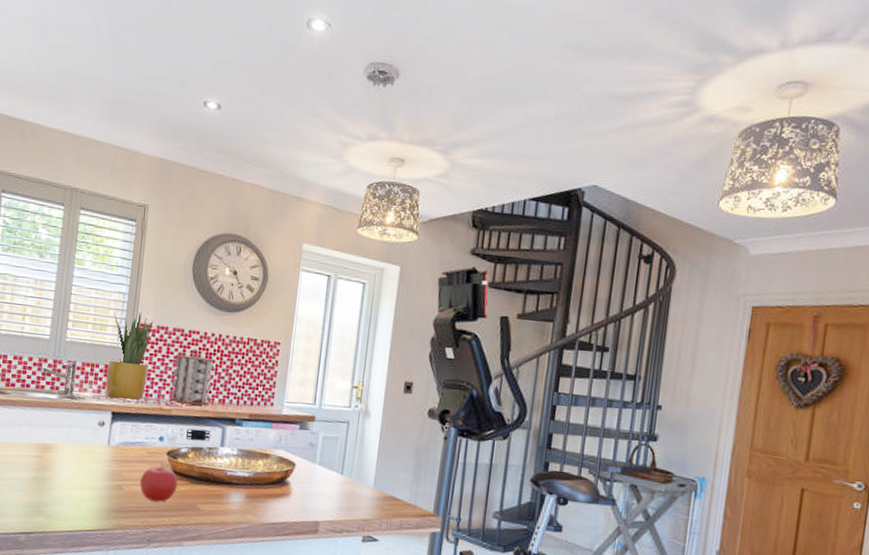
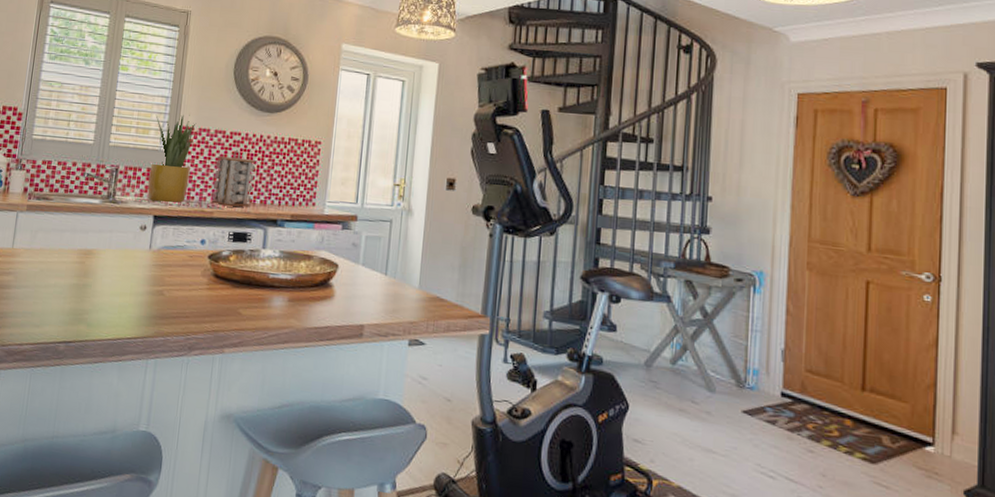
fruit: present [139,463,178,502] -> none [180,266,219,307]

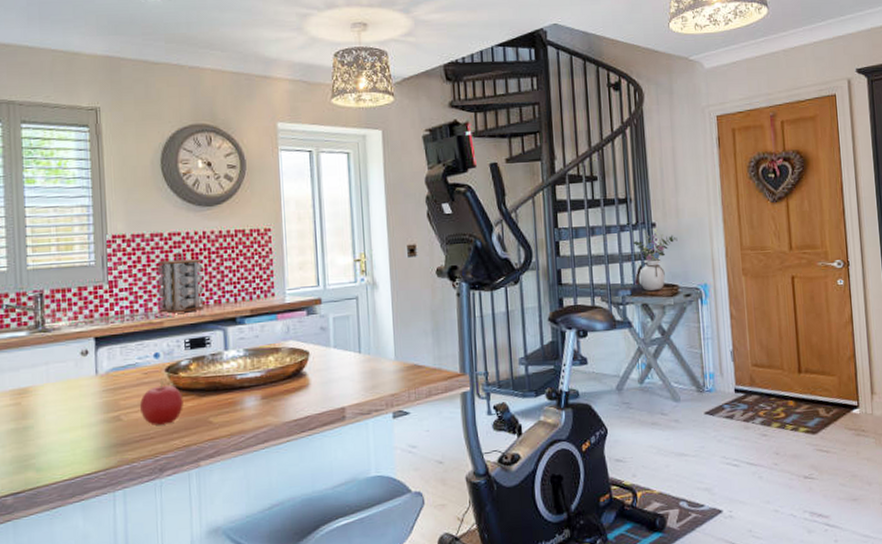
planter: present [147,114,195,203] -> none [77,222,130,322]
fruit: none [180,266,219,307] -> present [139,381,183,426]
bouquet: none [684,202,735,271] -> present [633,228,678,293]

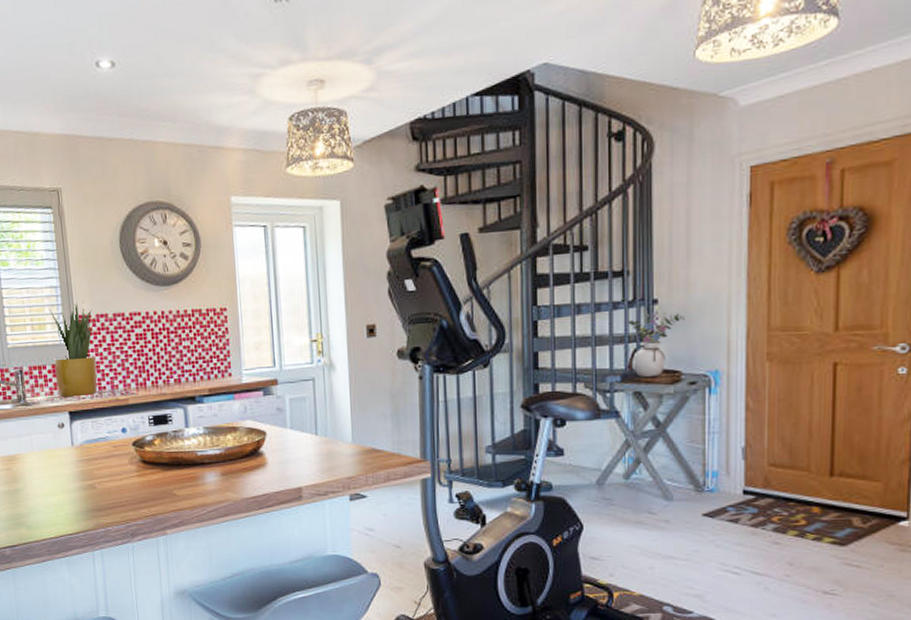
planter: none [77,222,130,322] -> present [48,302,97,398]
fruit: present [139,381,183,426] -> none [111,454,150,495]
spice rack: present [157,251,204,314] -> none [121,330,165,391]

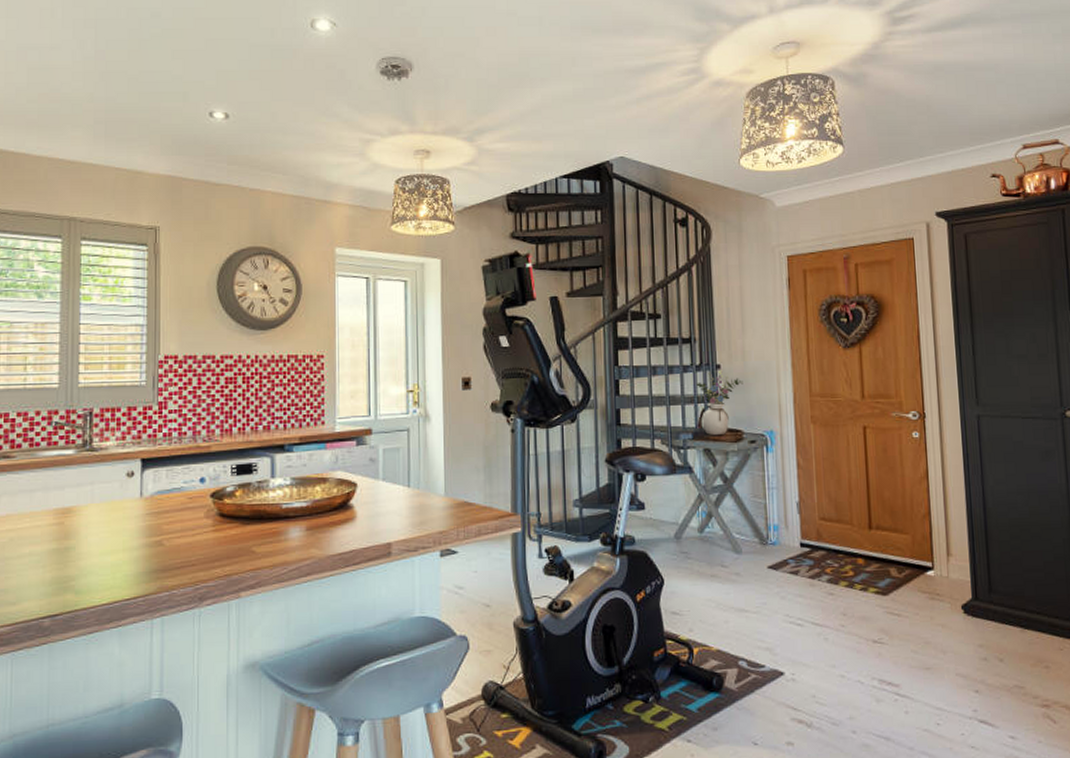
planter: present [48,302,97,398] -> none [130,342,179,443]

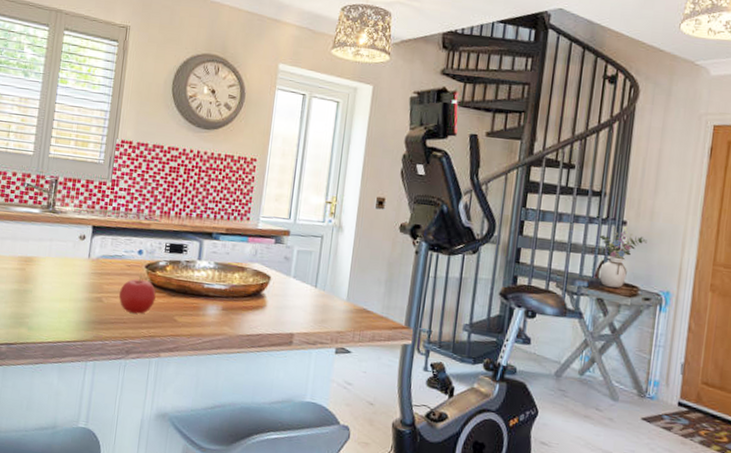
fruit: none [182,507,227,552] -> present [118,275,156,314]

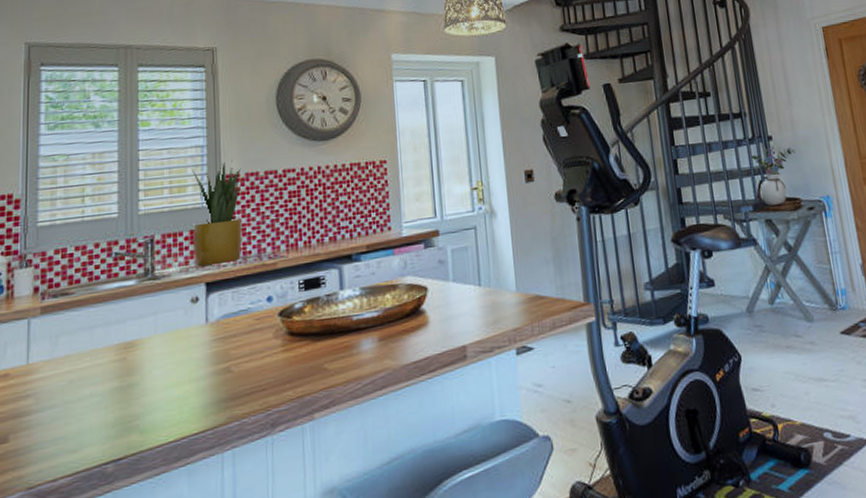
planter: none [86,128,134,215] -> present [191,161,242,267]
fruit: present [118,275,156,314] -> none [251,327,297,376]

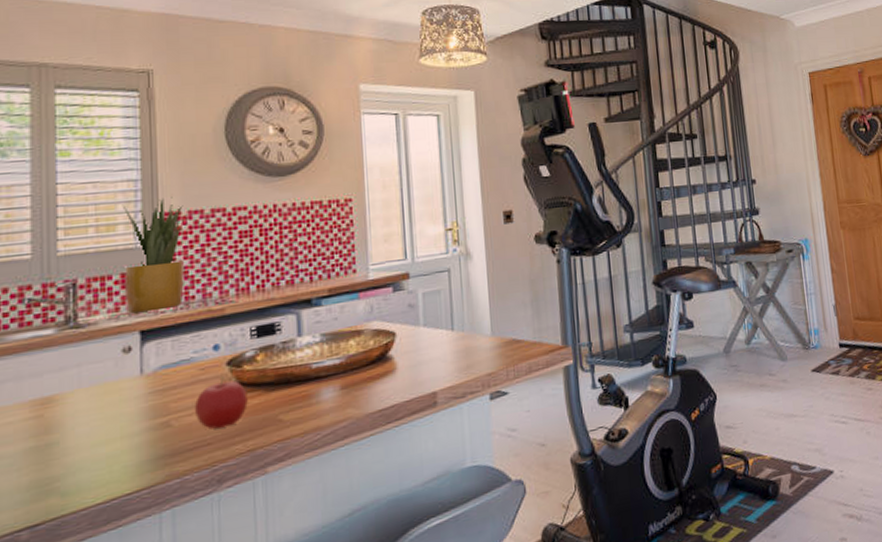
fruit: none [251,327,297,376] -> present [194,377,248,430]
bouquet: present [751,141,796,208] -> none [734,184,778,250]

